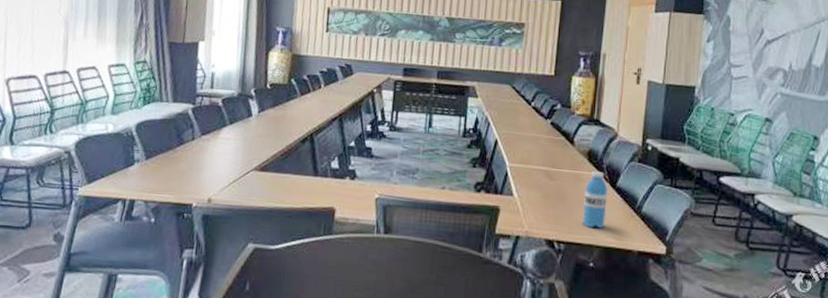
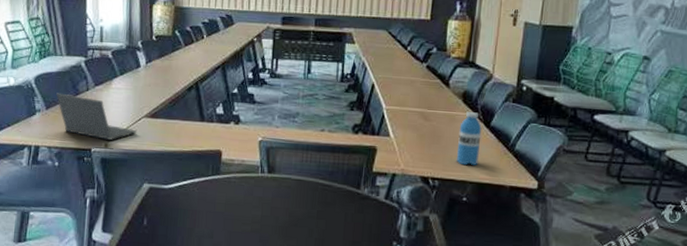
laptop computer: none [158,142,245,195] -> present [56,93,137,140]

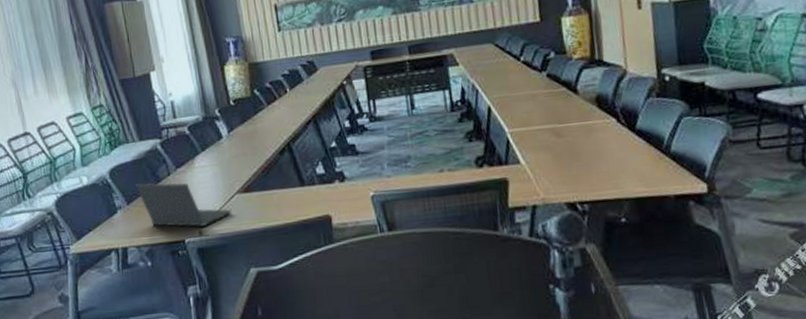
water bottle: present [456,112,482,166] -> none [599,117,631,181]

